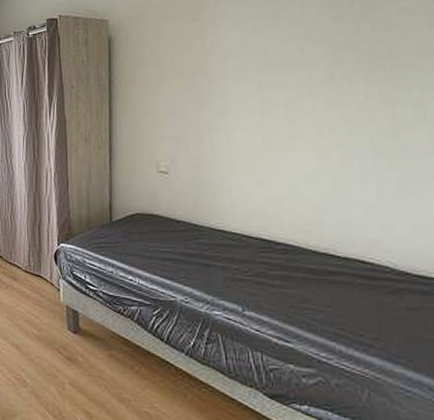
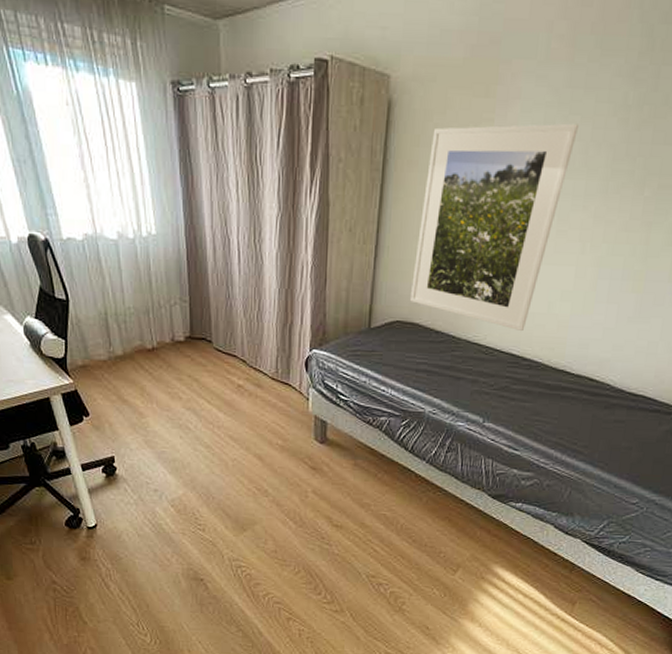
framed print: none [146,27,289,216] -> present [409,123,578,332]

